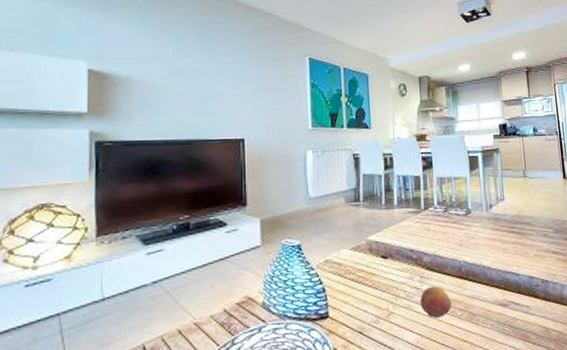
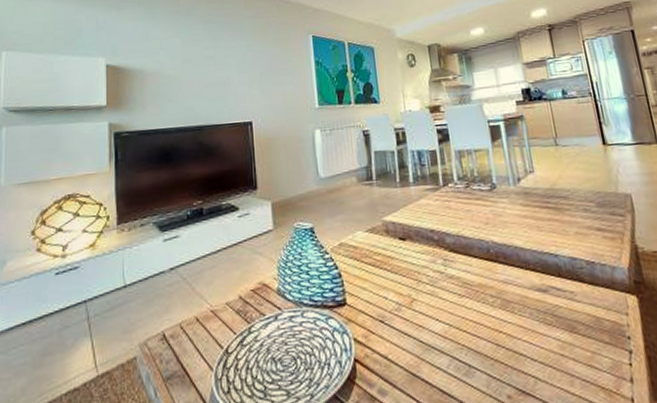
fruit: present [420,285,451,318] -> none [445,269,482,306]

